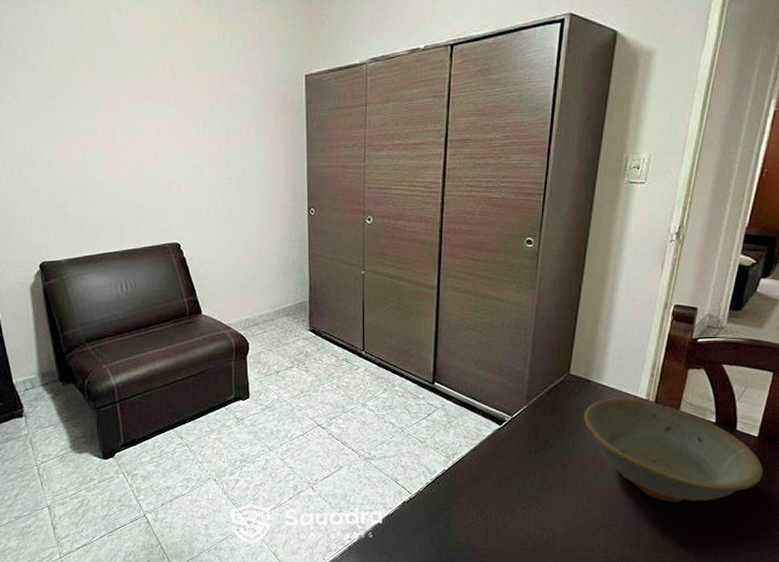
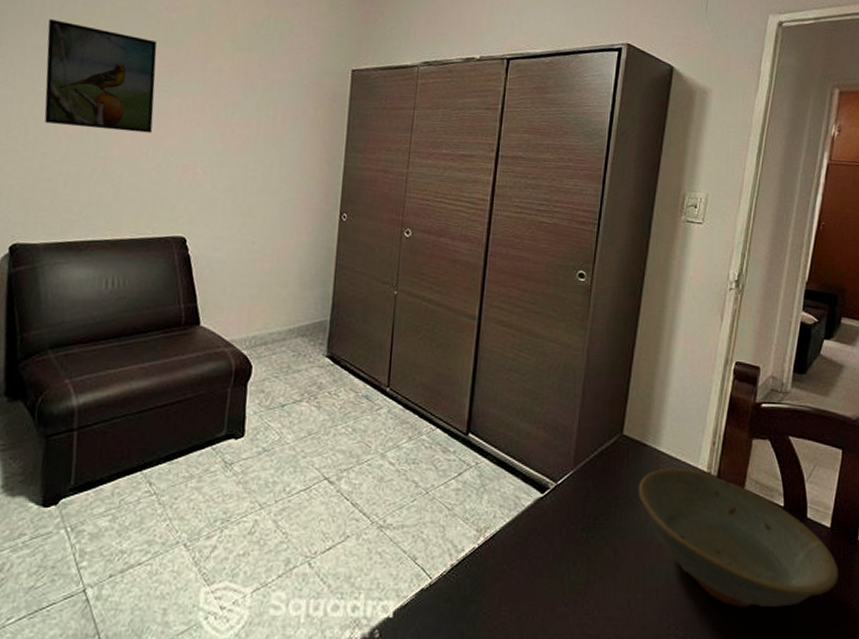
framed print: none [33,62,137,158] -> present [44,19,157,133]

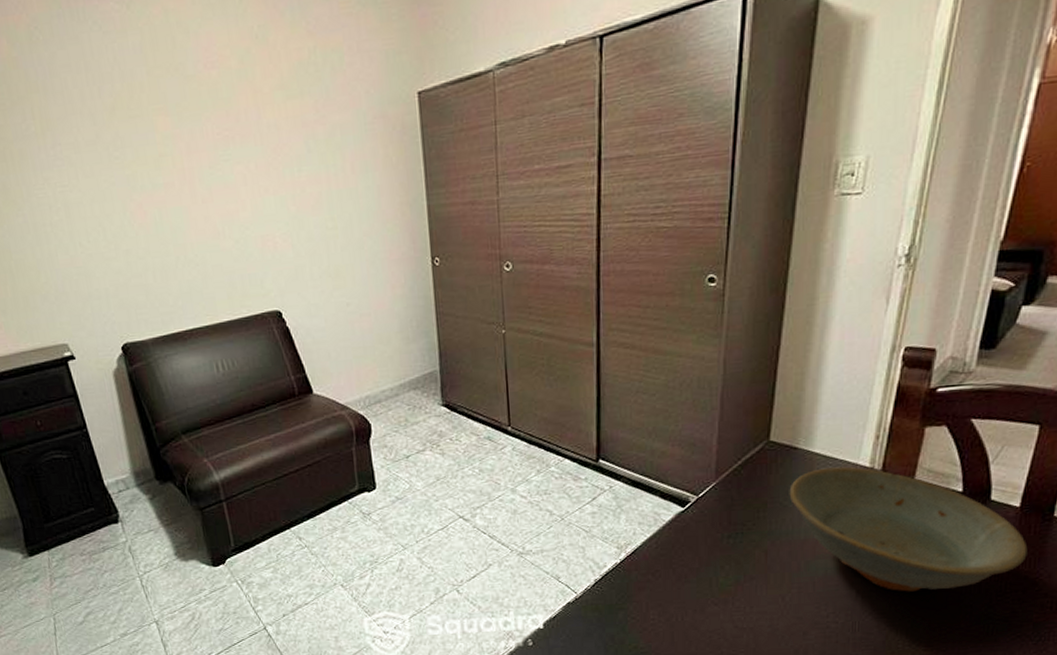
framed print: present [44,19,157,133] -> none [92,105,222,219]

